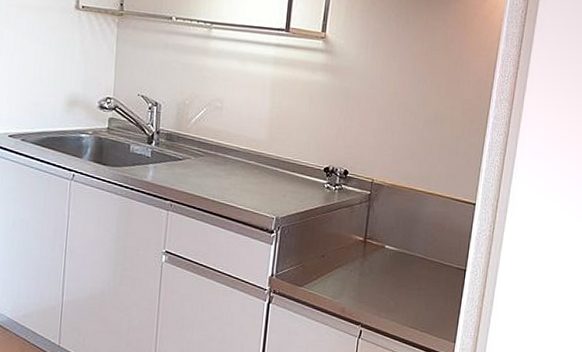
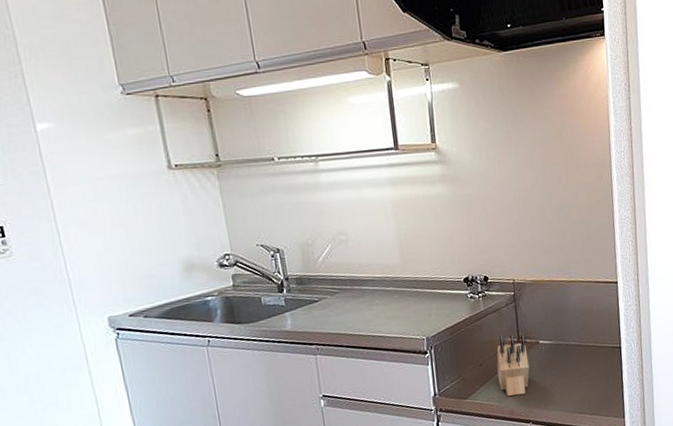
knife block: none [336,231,373,295] -> present [497,334,530,396]

